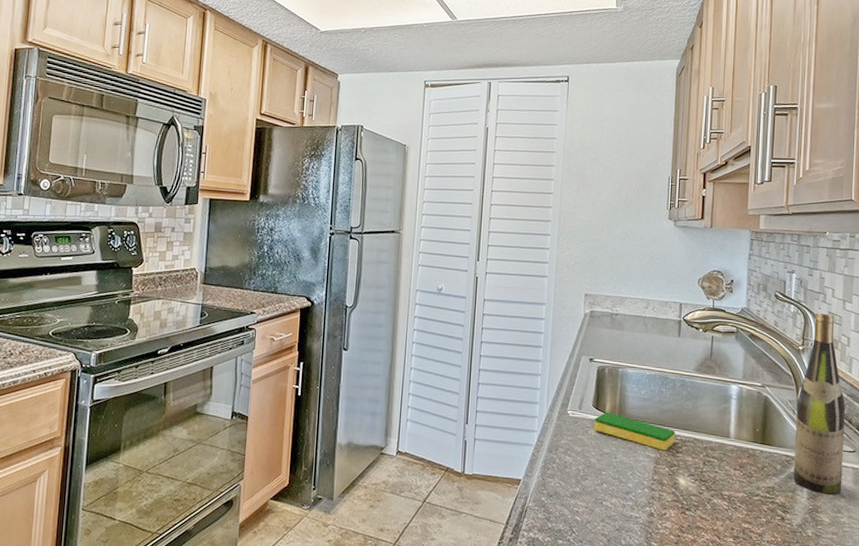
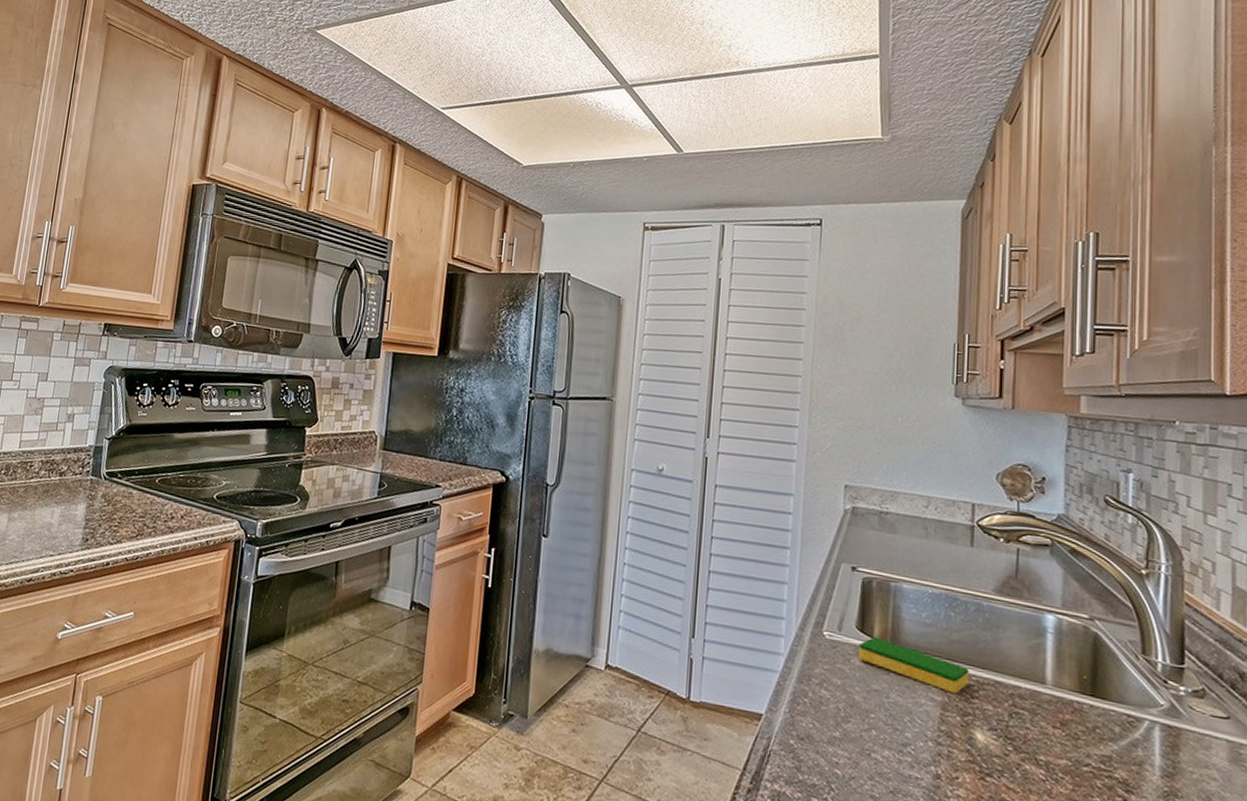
wine bottle: present [793,313,846,495] -> none [1139,527,1213,775]

